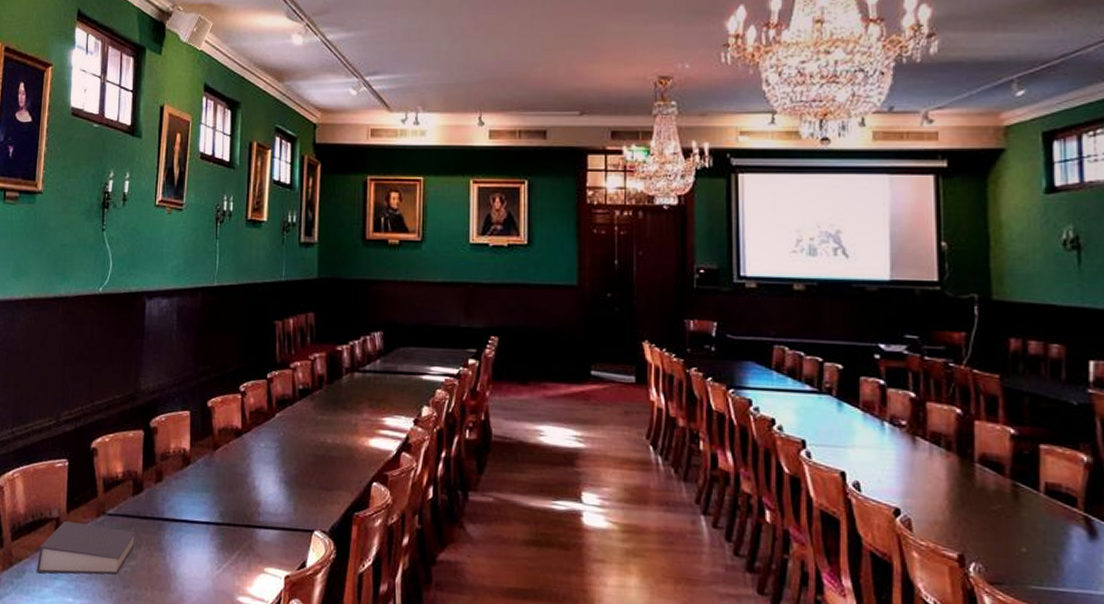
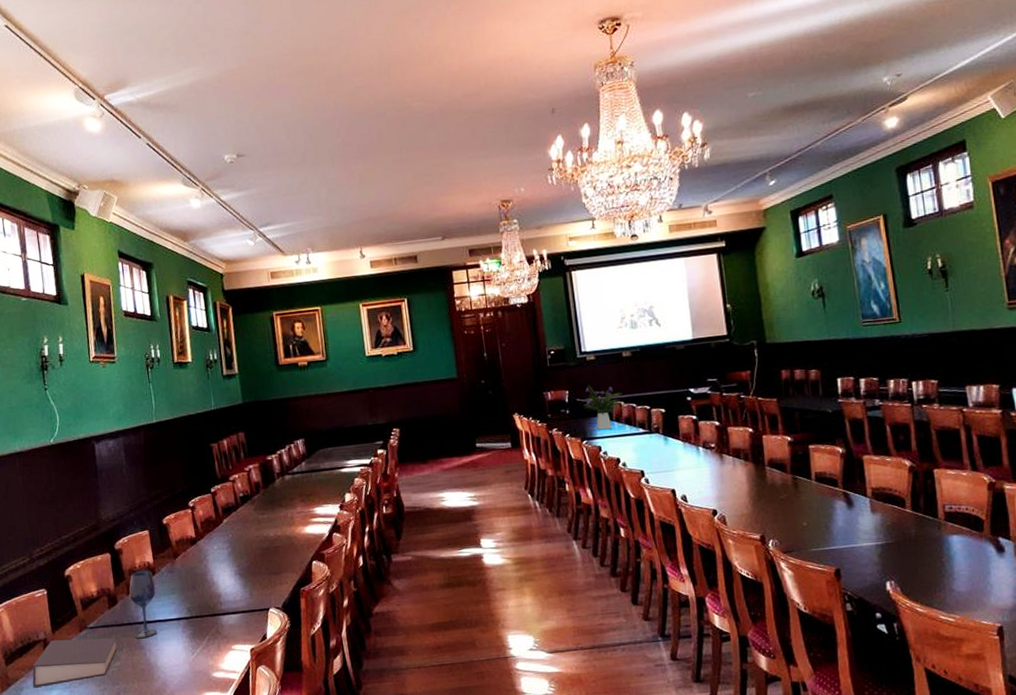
wineglass: none [157,457,188,539] -> present [129,570,158,639]
flower arrangement: none [731,318,788,380] -> present [580,384,623,430]

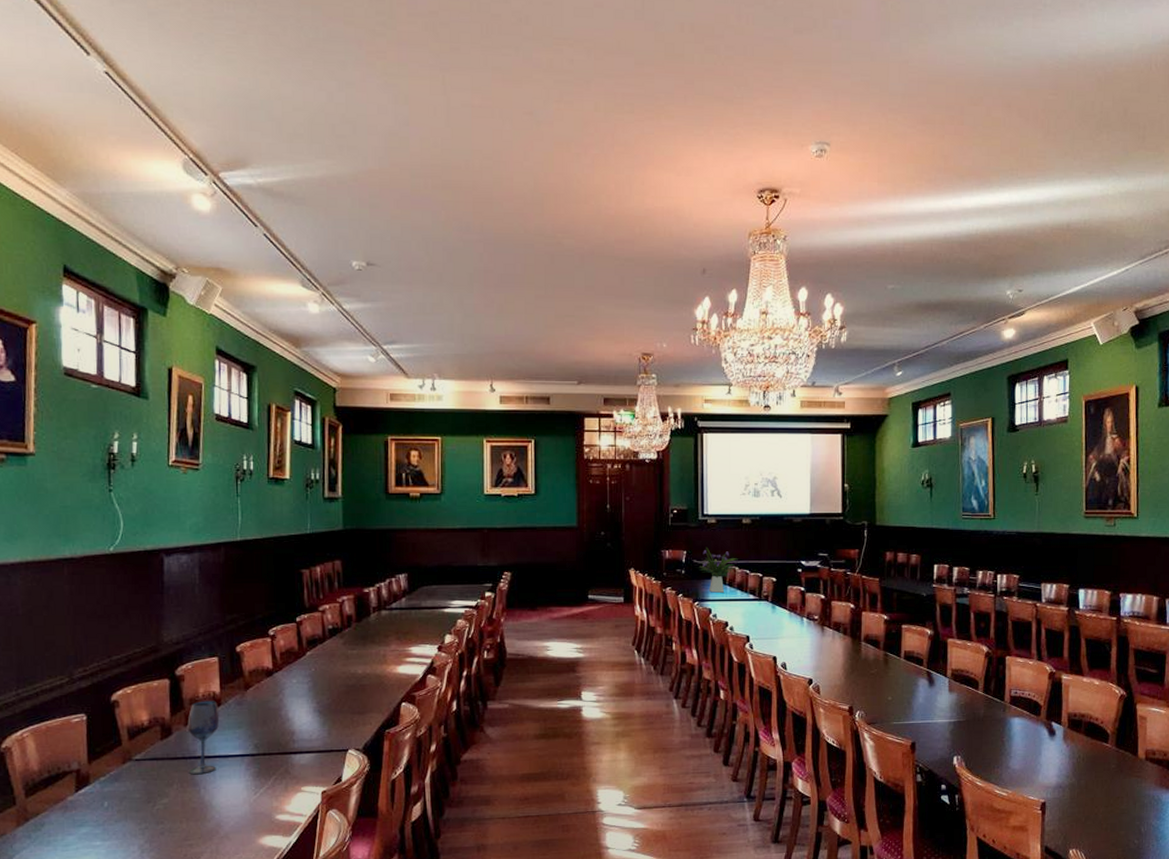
book: present [32,637,118,688] -> none [56,771,167,824]

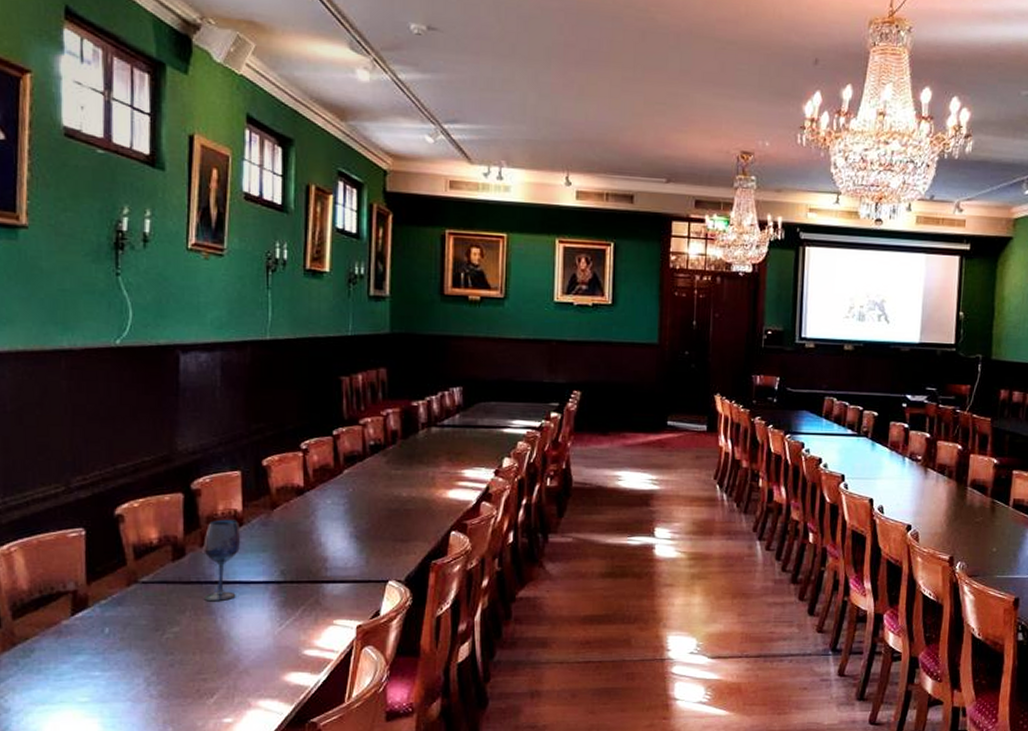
flower arrangement: present [697,547,738,593] -> none [790,374,837,426]

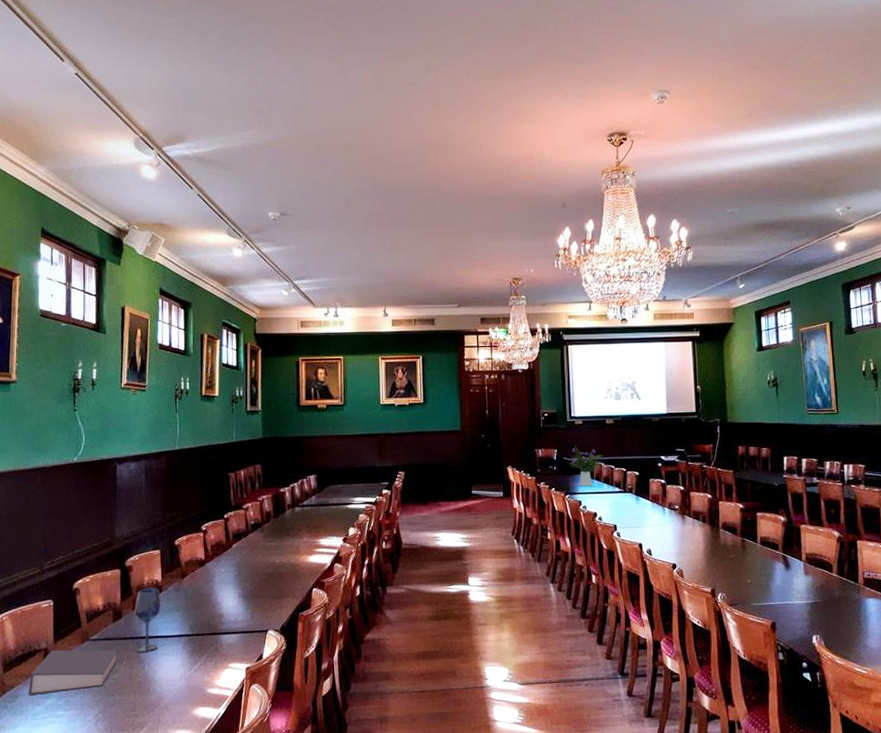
book: none [49,594,179,650] -> present [28,650,118,696]
flower arrangement: none [790,374,837,426] -> present [567,445,604,487]

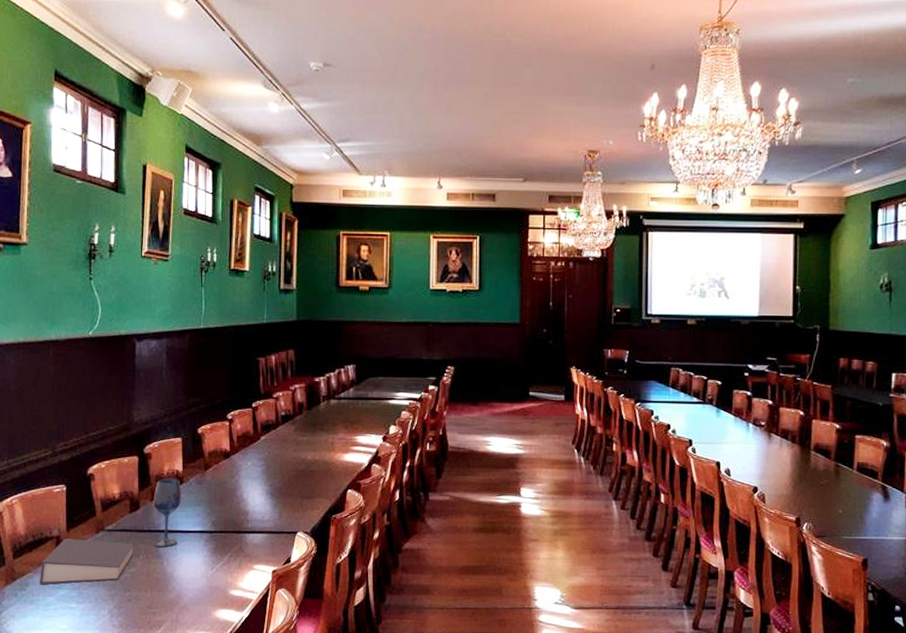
flower arrangement: present [567,445,604,487] -> none [639,347,682,394]

